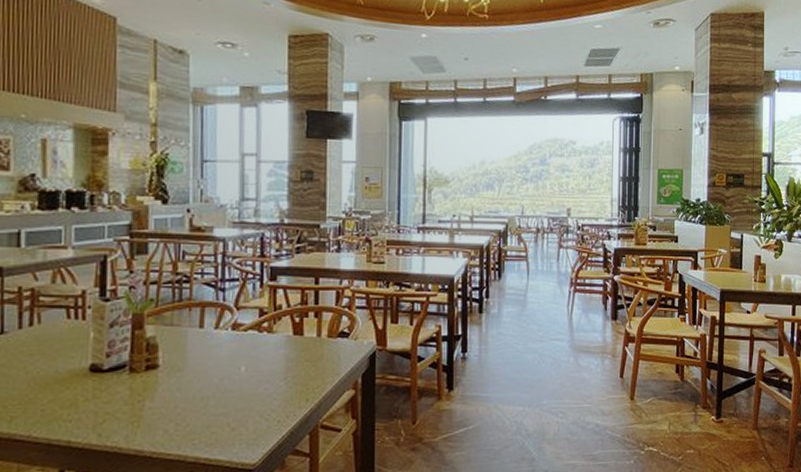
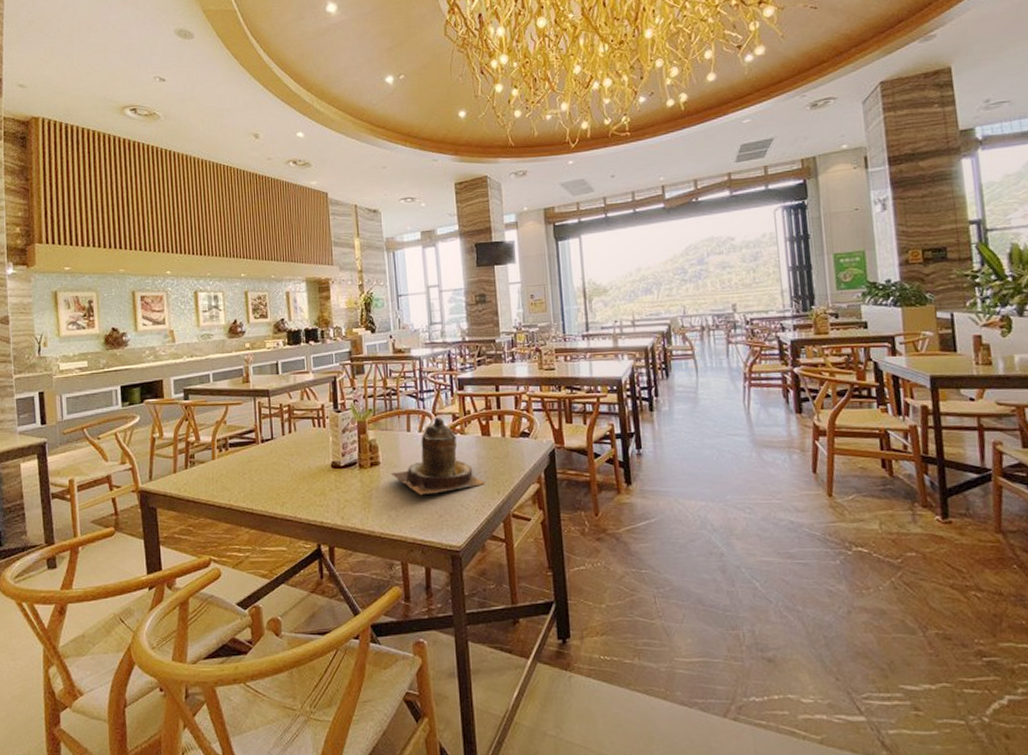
teapot: none [172,312,293,406] -> present [390,417,486,496]

